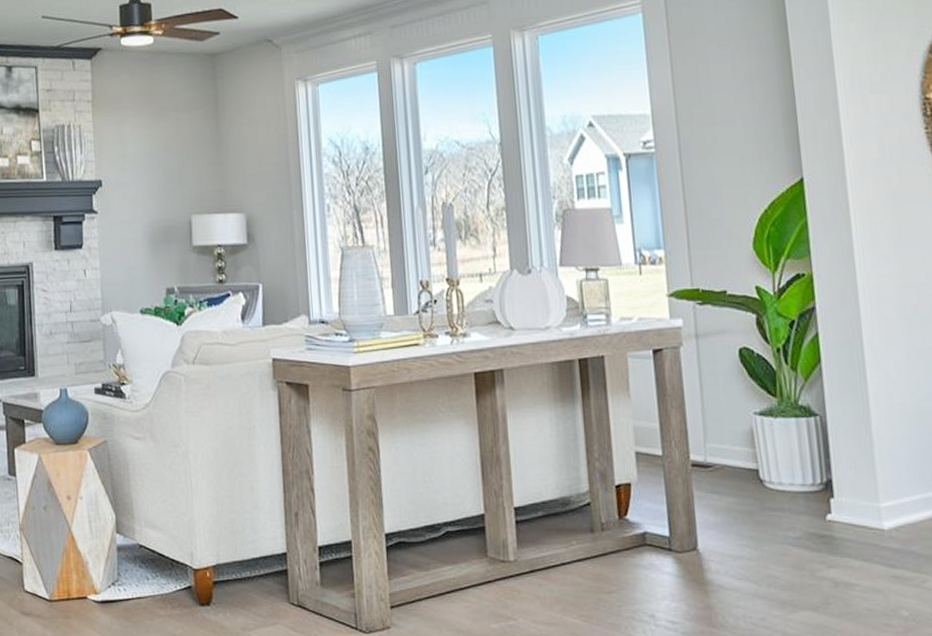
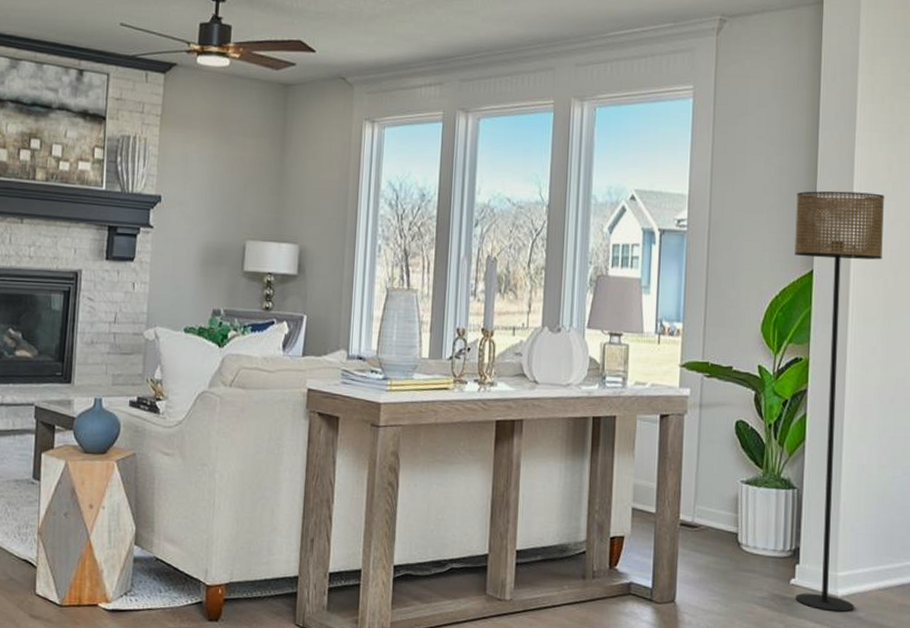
floor lamp: none [772,87,906,548] -> present [795,191,884,613]

